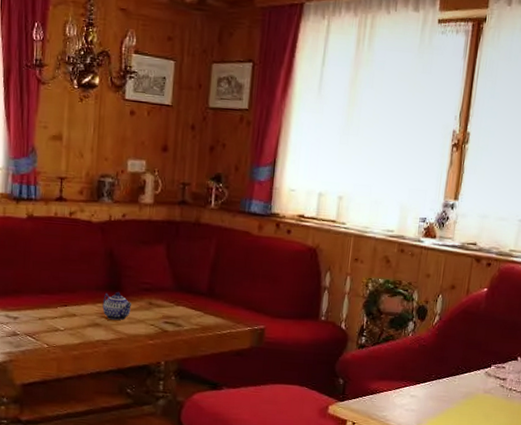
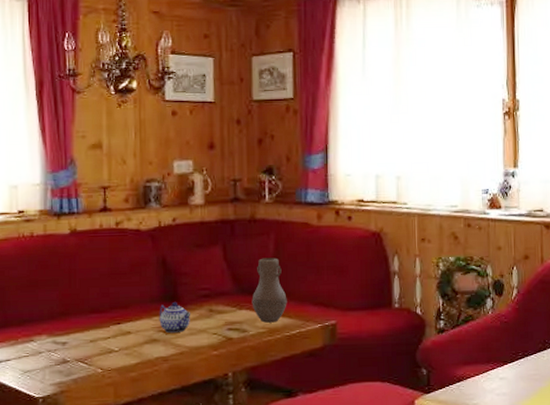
vase: none [188,260,222,321] -> present [252,257,287,323]

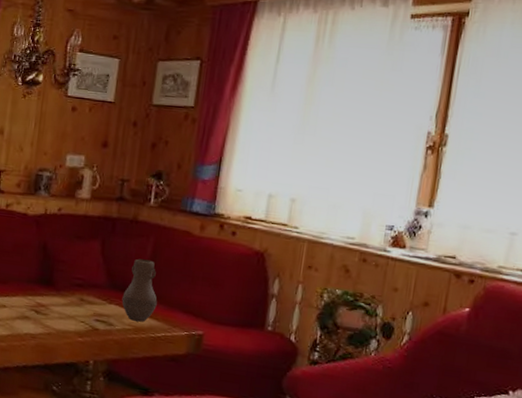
teapot: present [159,301,191,333] -> none [32,285,63,315]

